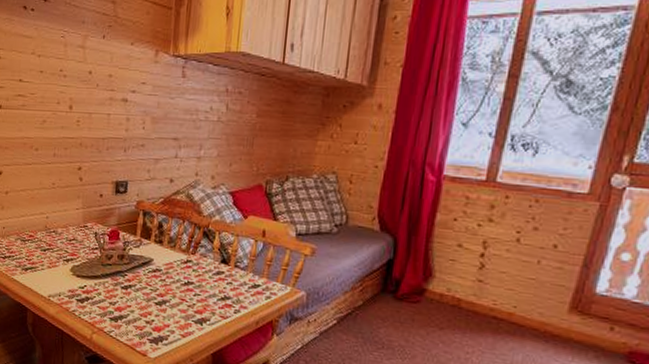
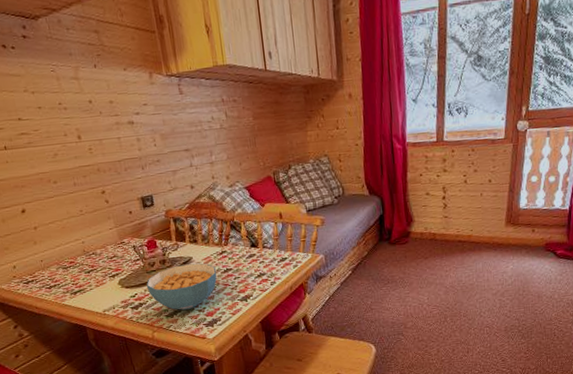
cereal bowl: none [97,264,176,318] -> present [146,263,217,310]

